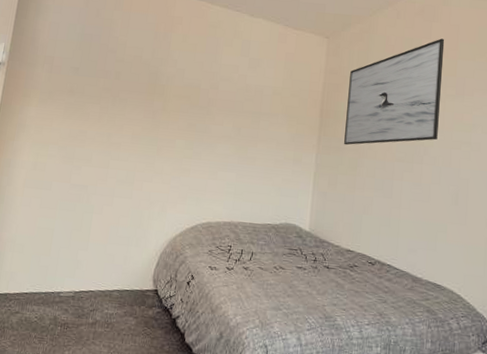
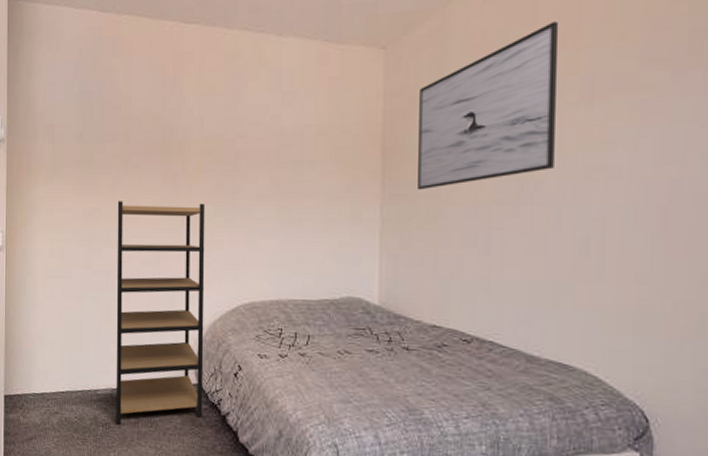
shelving unit: none [74,127,179,325] -> present [115,201,205,424]

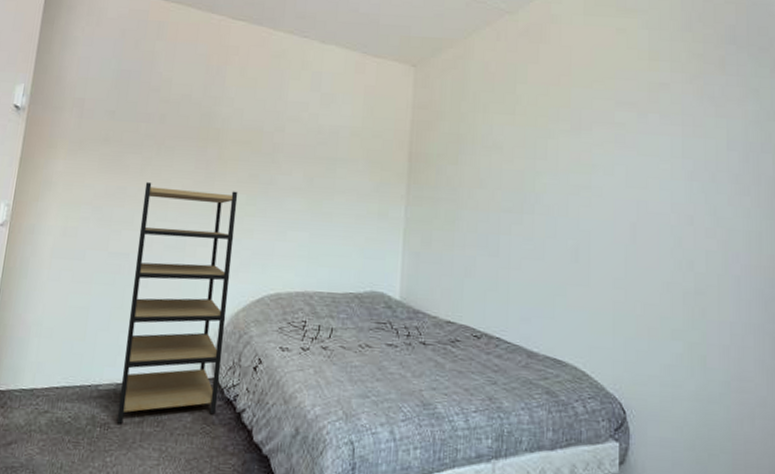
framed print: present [418,21,559,190] -> none [439,62,555,195]

